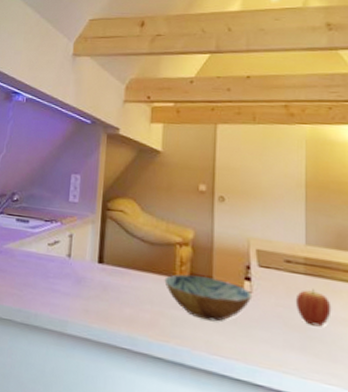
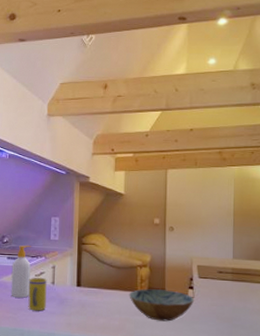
soap bottle: none [17,205,46,271] -> present [11,245,31,298]
mug: none [37,246,62,290] -> present [28,277,47,311]
fruit: present [295,289,332,327] -> none [225,291,250,317]

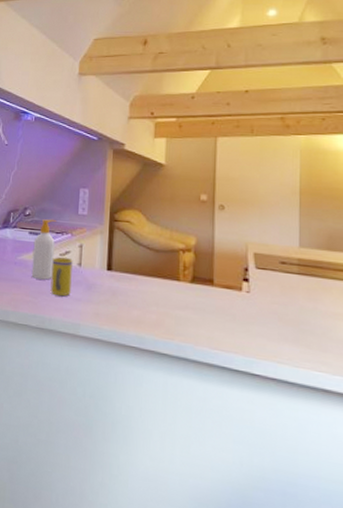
bowl: present [129,289,195,322] -> none [169,277,250,320]

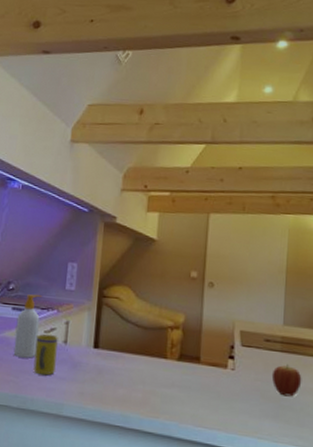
fruit: none [289,287,322,321] -> present [271,364,302,397]

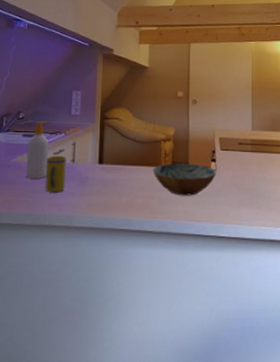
bowl: none [156,355,235,397] -> present [153,163,217,196]
fruit: present [271,364,302,397] -> none [245,161,268,187]

